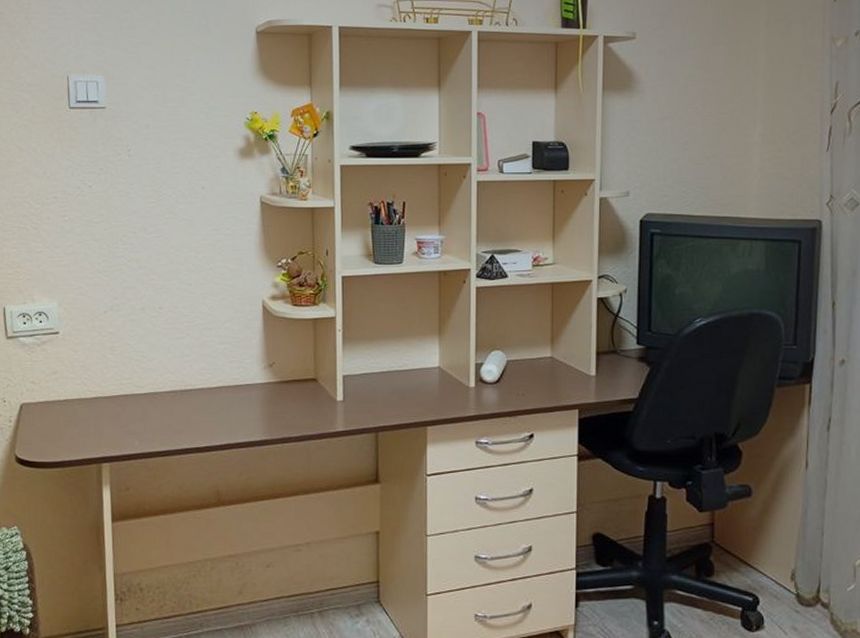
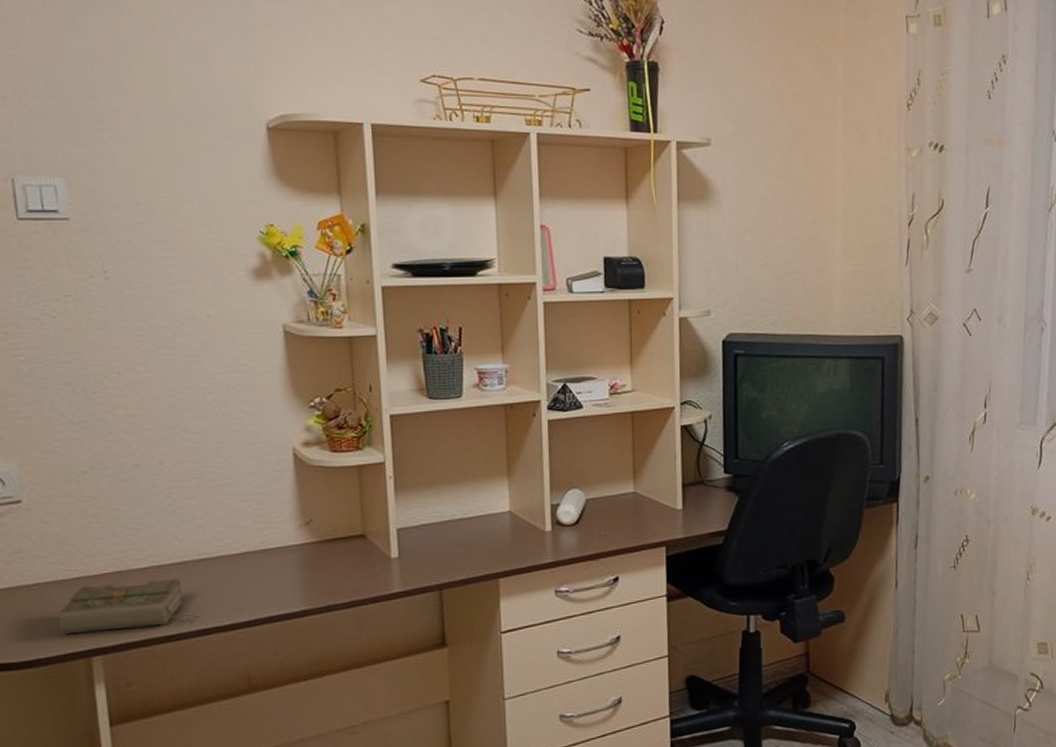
diary: none [79,404,182,443] -> present [57,579,198,635]

